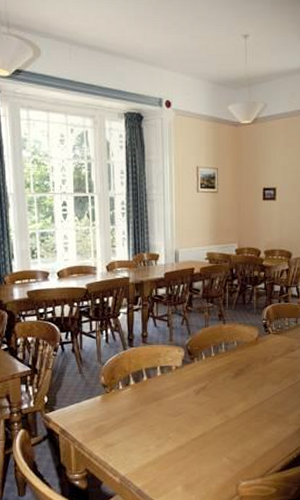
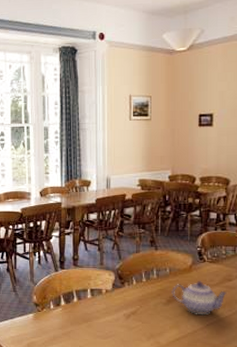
teapot: none [239,353,291,386] -> present [172,281,228,315]

